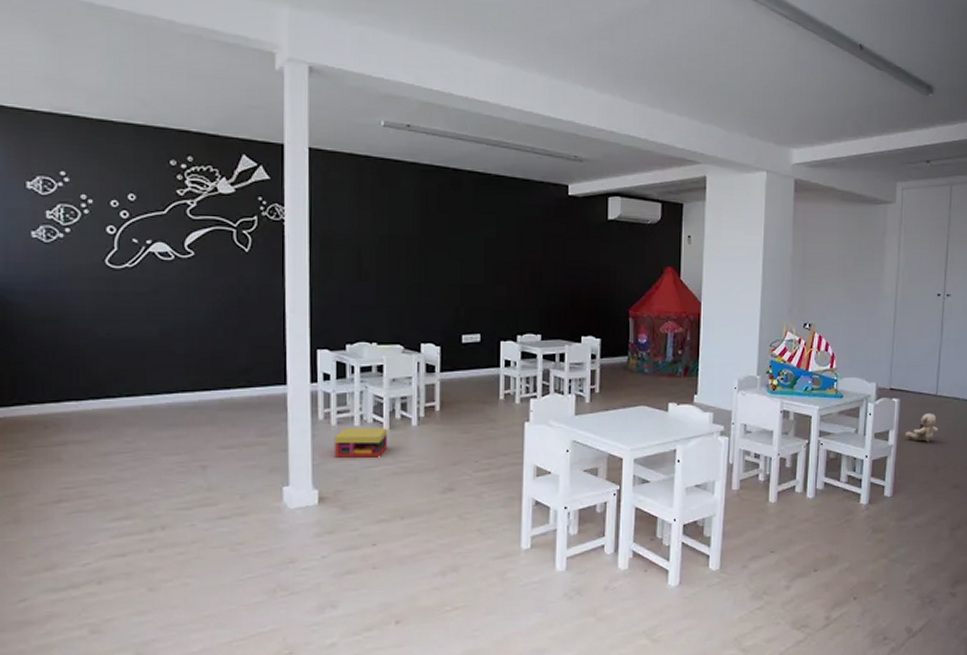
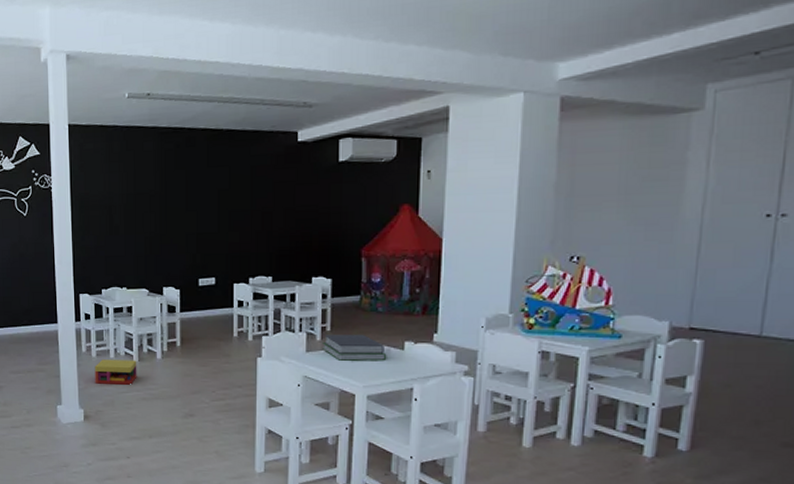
book: none [591,397,653,423] -> present [323,335,387,361]
teddy bear: present [904,413,938,443] -> none [709,356,762,392]

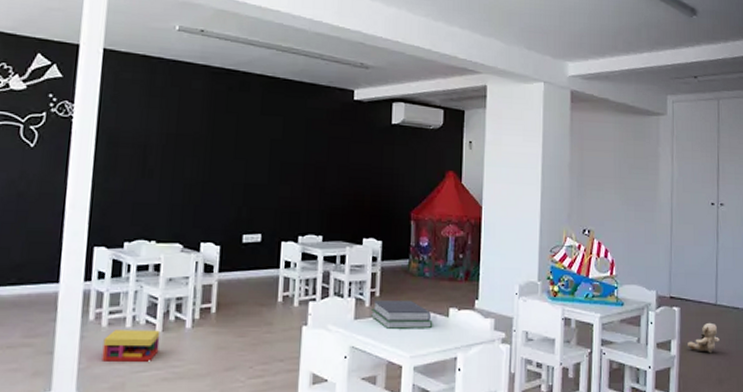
teddy bear: none [709,356,762,392] -> present [686,322,720,354]

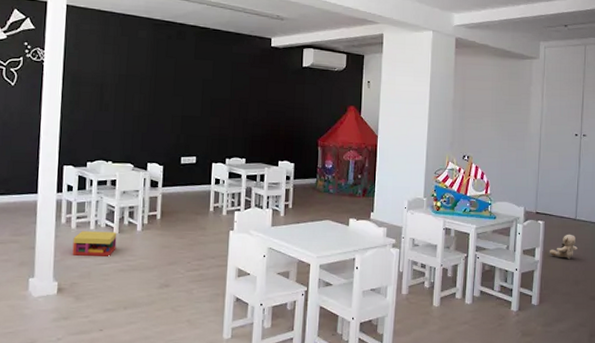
book: present [371,300,433,329] -> none [285,211,336,235]

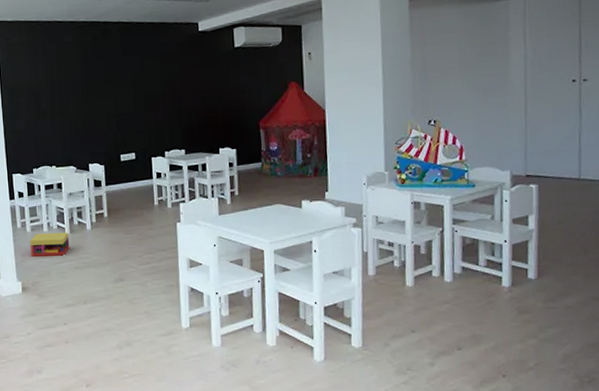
teddy bear: present [549,234,577,260] -> none [546,196,584,226]

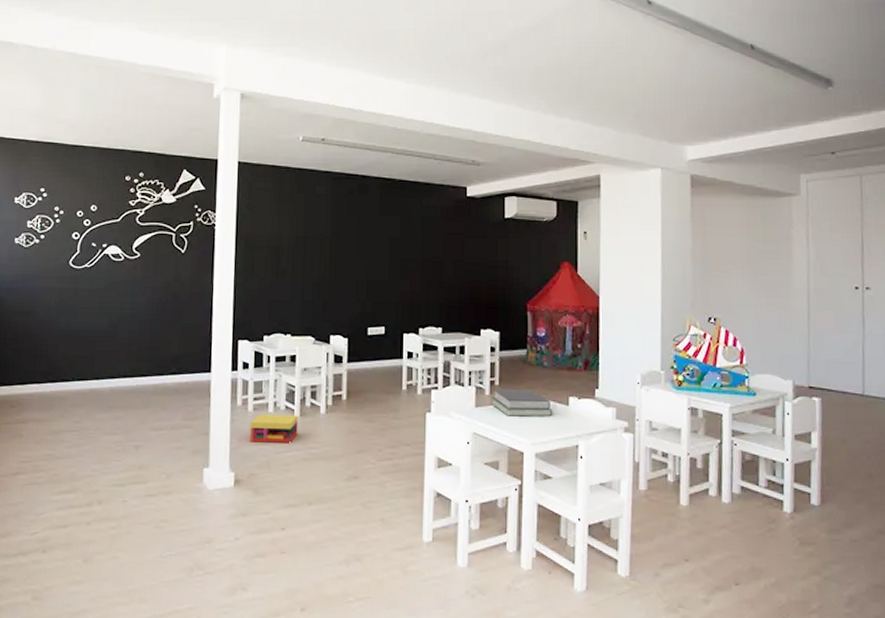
book: none [232,197,288,221] -> present [491,389,553,417]

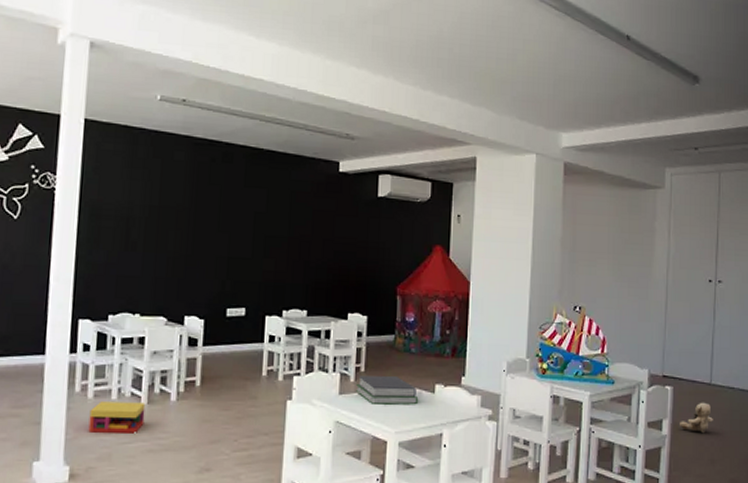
teddy bear: none [829,414,869,447] -> present [678,402,713,434]

